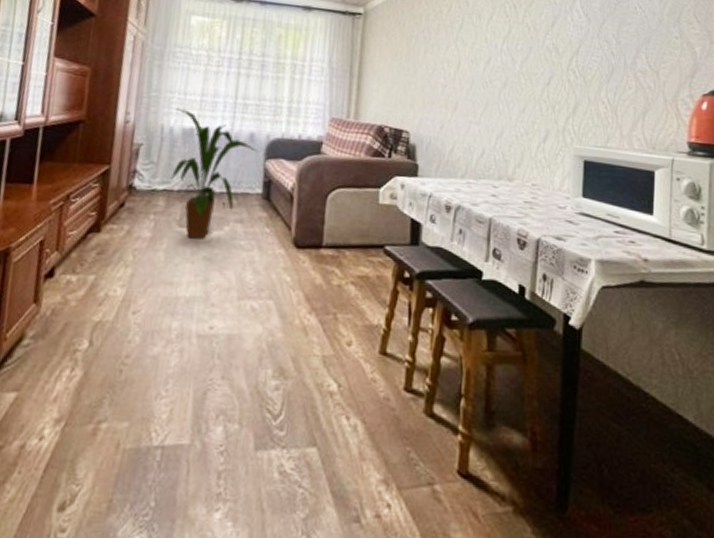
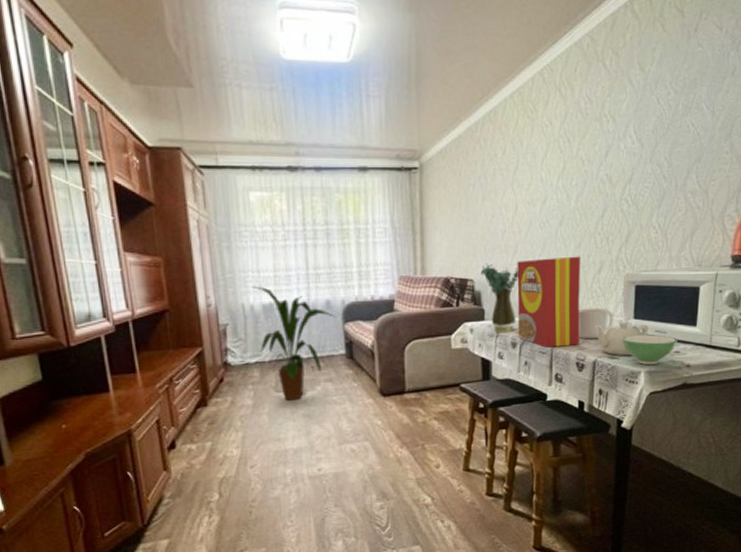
vase: none [417,116,458,196] -> present [480,263,518,334]
cereal box: none [454,118,524,219] -> present [517,256,580,348]
mug: none [520,178,561,215] -> present [578,308,614,340]
teapot: none [538,198,599,239] -> present [594,321,649,356]
bowl: none [569,215,632,254] -> present [621,334,677,366]

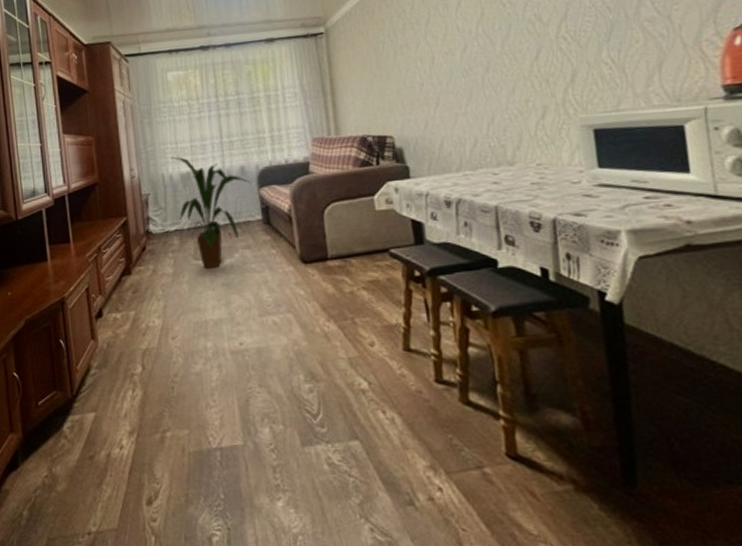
vase: present [480,263,518,334] -> none [400,118,448,193]
cereal box: present [517,256,580,348] -> none [441,102,530,206]
mug: present [578,308,614,340] -> none [523,157,572,195]
teapot: present [594,321,649,356] -> none [547,171,622,213]
bowl: present [621,334,677,366] -> none [586,185,666,223]

